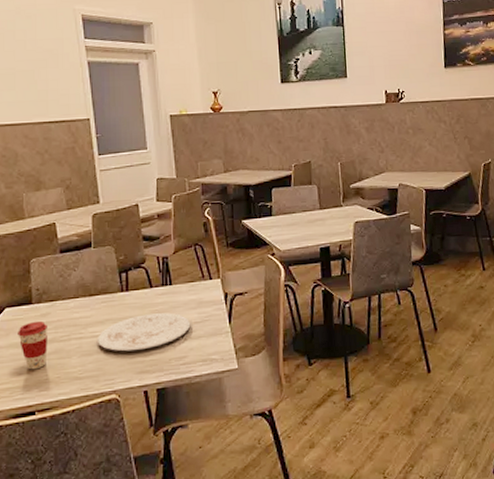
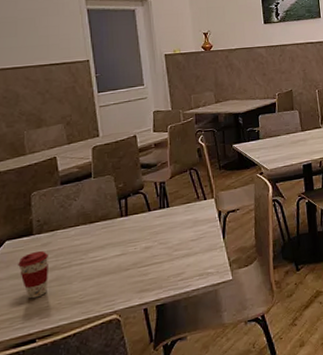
plate: present [98,312,191,352] -> none [98,233,188,274]

